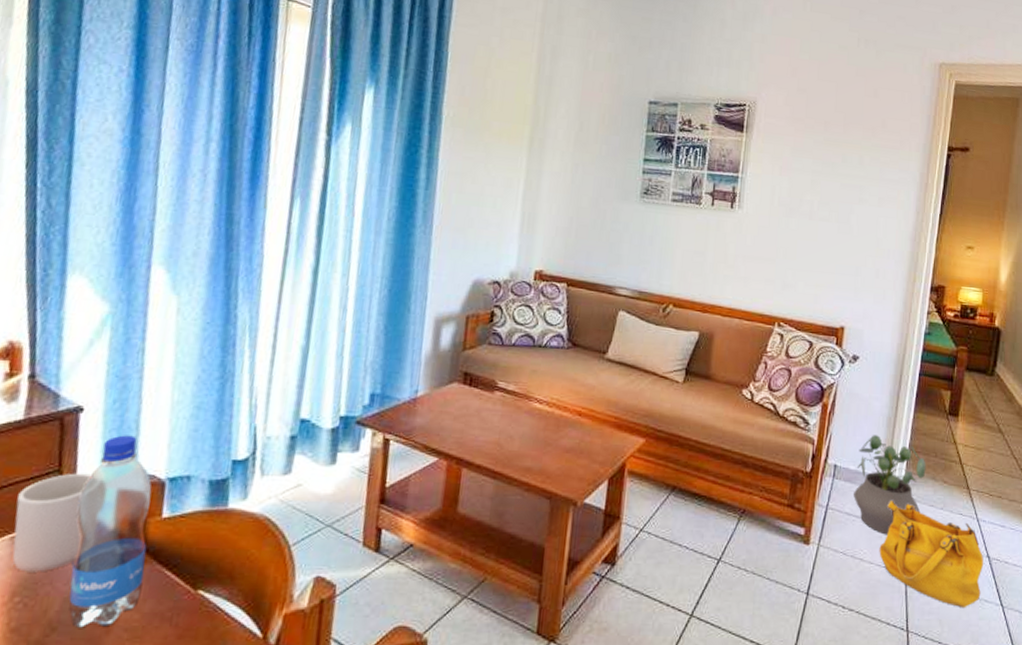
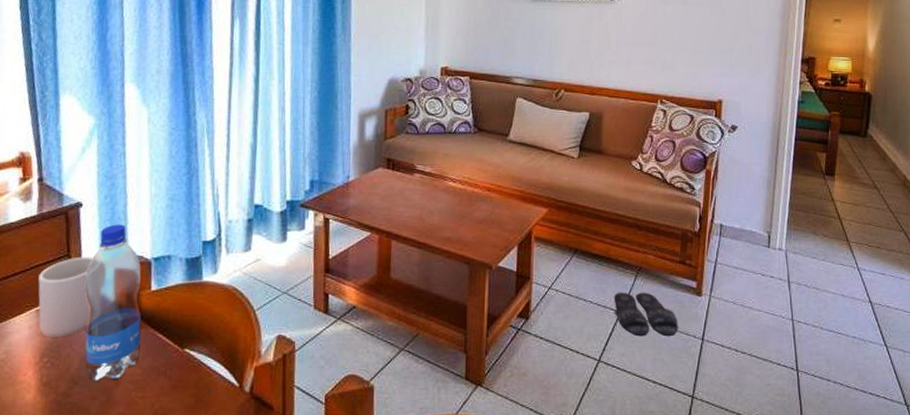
slippers: none [711,537,782,590] -> present [614,292,678,337]
potted plant: present [854,435,926,535] -> none [740,196,807,286]
handbag: present [879,501,984,609] -> none [766,254,867,349]

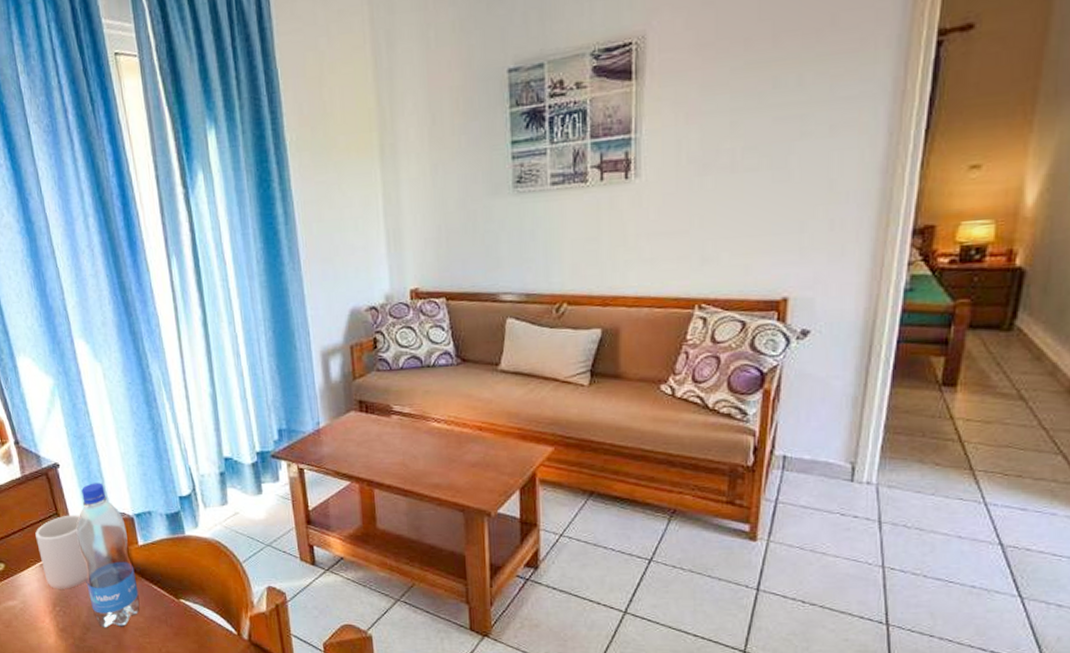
slippers: present [614,292,678,337] -> none [641,537,725,587]

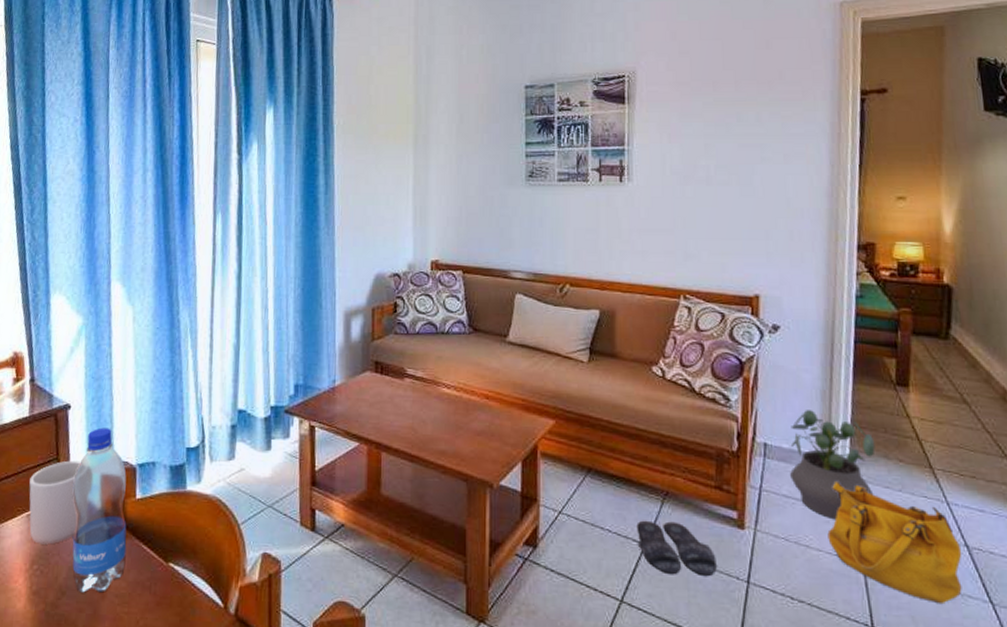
slippers: none [641,537,725,587] -> present [636,520,717,577]
potted plant: none [810,419,910,527] -> present [790,410,875,520]
handbag: none [847,489,995,601] -> present [827,482,962,605]

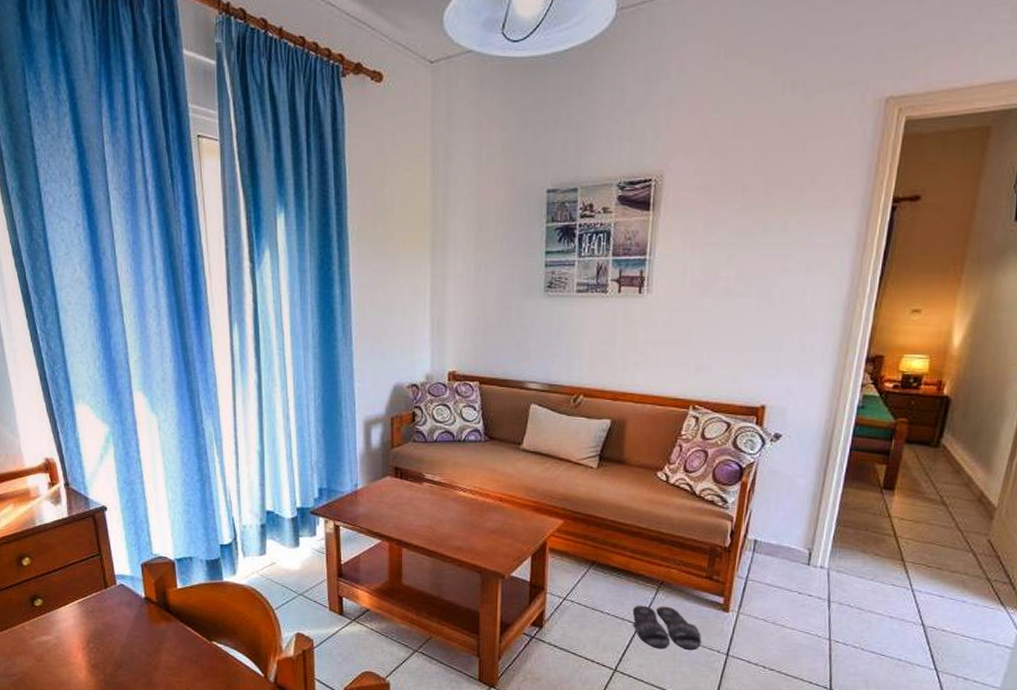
cup: present [29,460,81,545] -> none [76,556,125,627]
bottle: present [72,427,127,593] -> none [117,527,173,666]
potted plant: present [790,410,875,520] -> none [775,511,856,604]
handbag: present [827,482,962,605] -> none [802,572,918,672]

